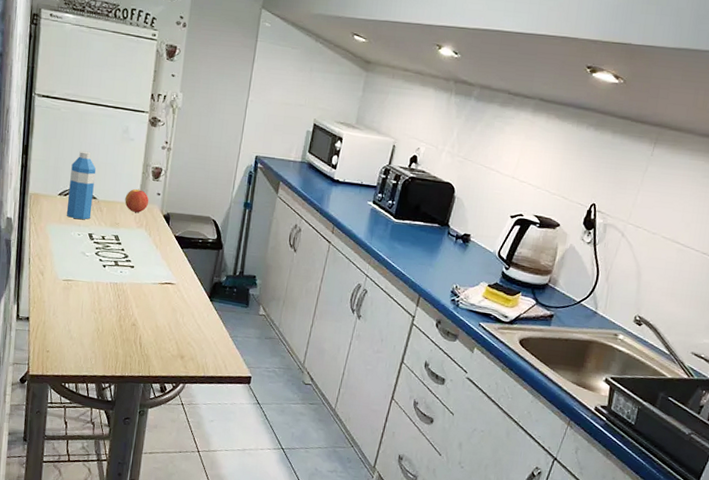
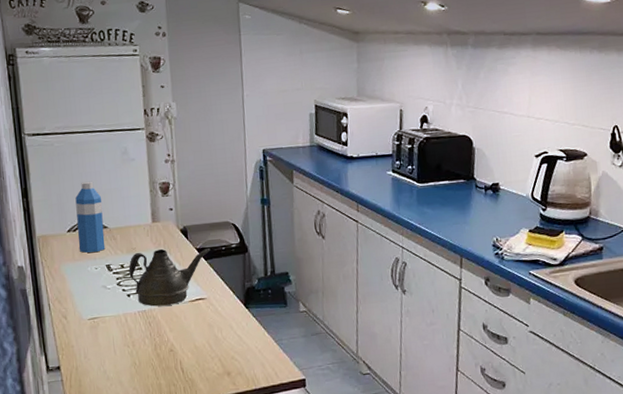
teapot: none [108,227,188,284] -> present [128,248,211,307]
apple: present [125,188,149,213] -> none [137,208,163,233]

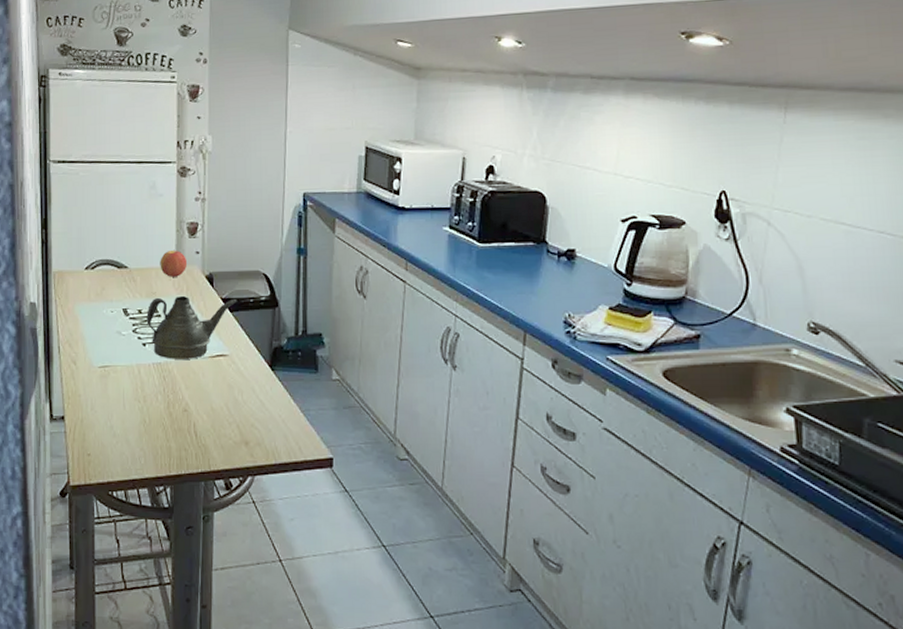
water bottle: present [75,181,106,253] -> none [95,215,124,293]
apple: none [137,208,163,233] -> present [160,249,188,277]

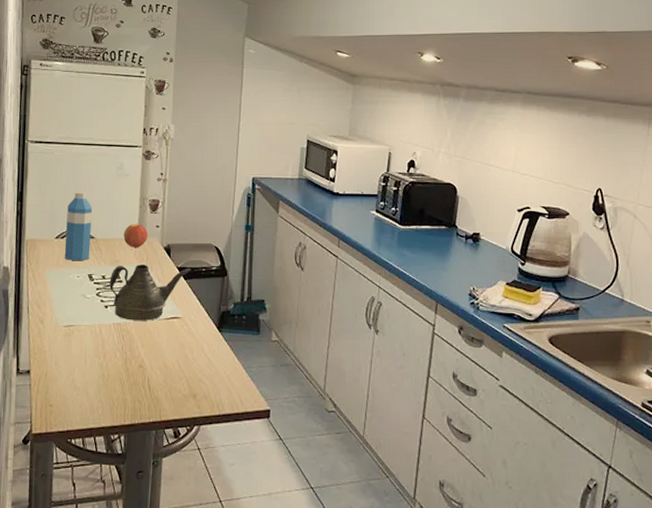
water bottle: none [95,215,124,293] -> present [64,191,92,260]

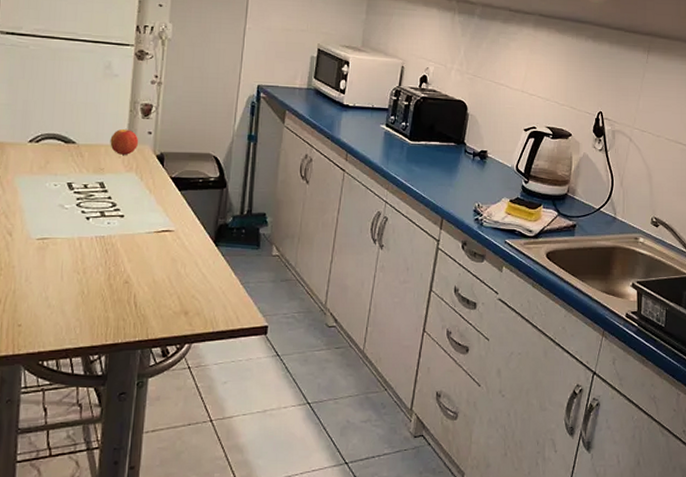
water bottle: present [64,191,92,260] -> none [39,91,74,167]
teapot: present [109,264,191,321] -> none [92,172,187,234]

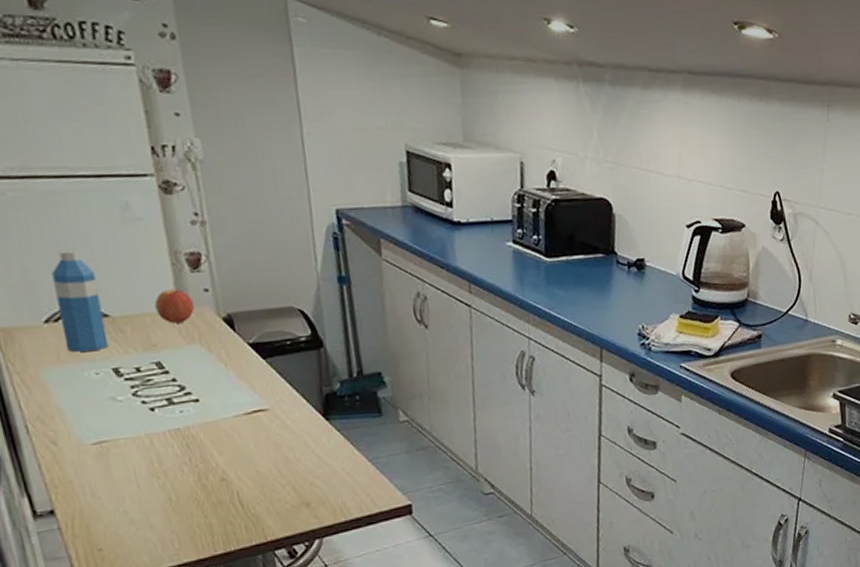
water bottle: none [39,91,74,167] -> present [51,249,109,352]

